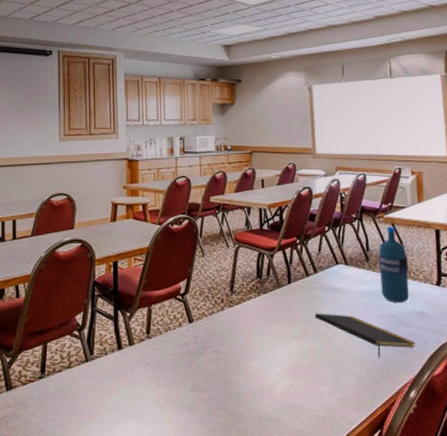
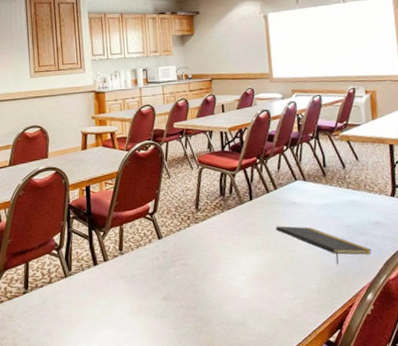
water bottle: present [377,226,410,303] -> none [334,143,365,214]

